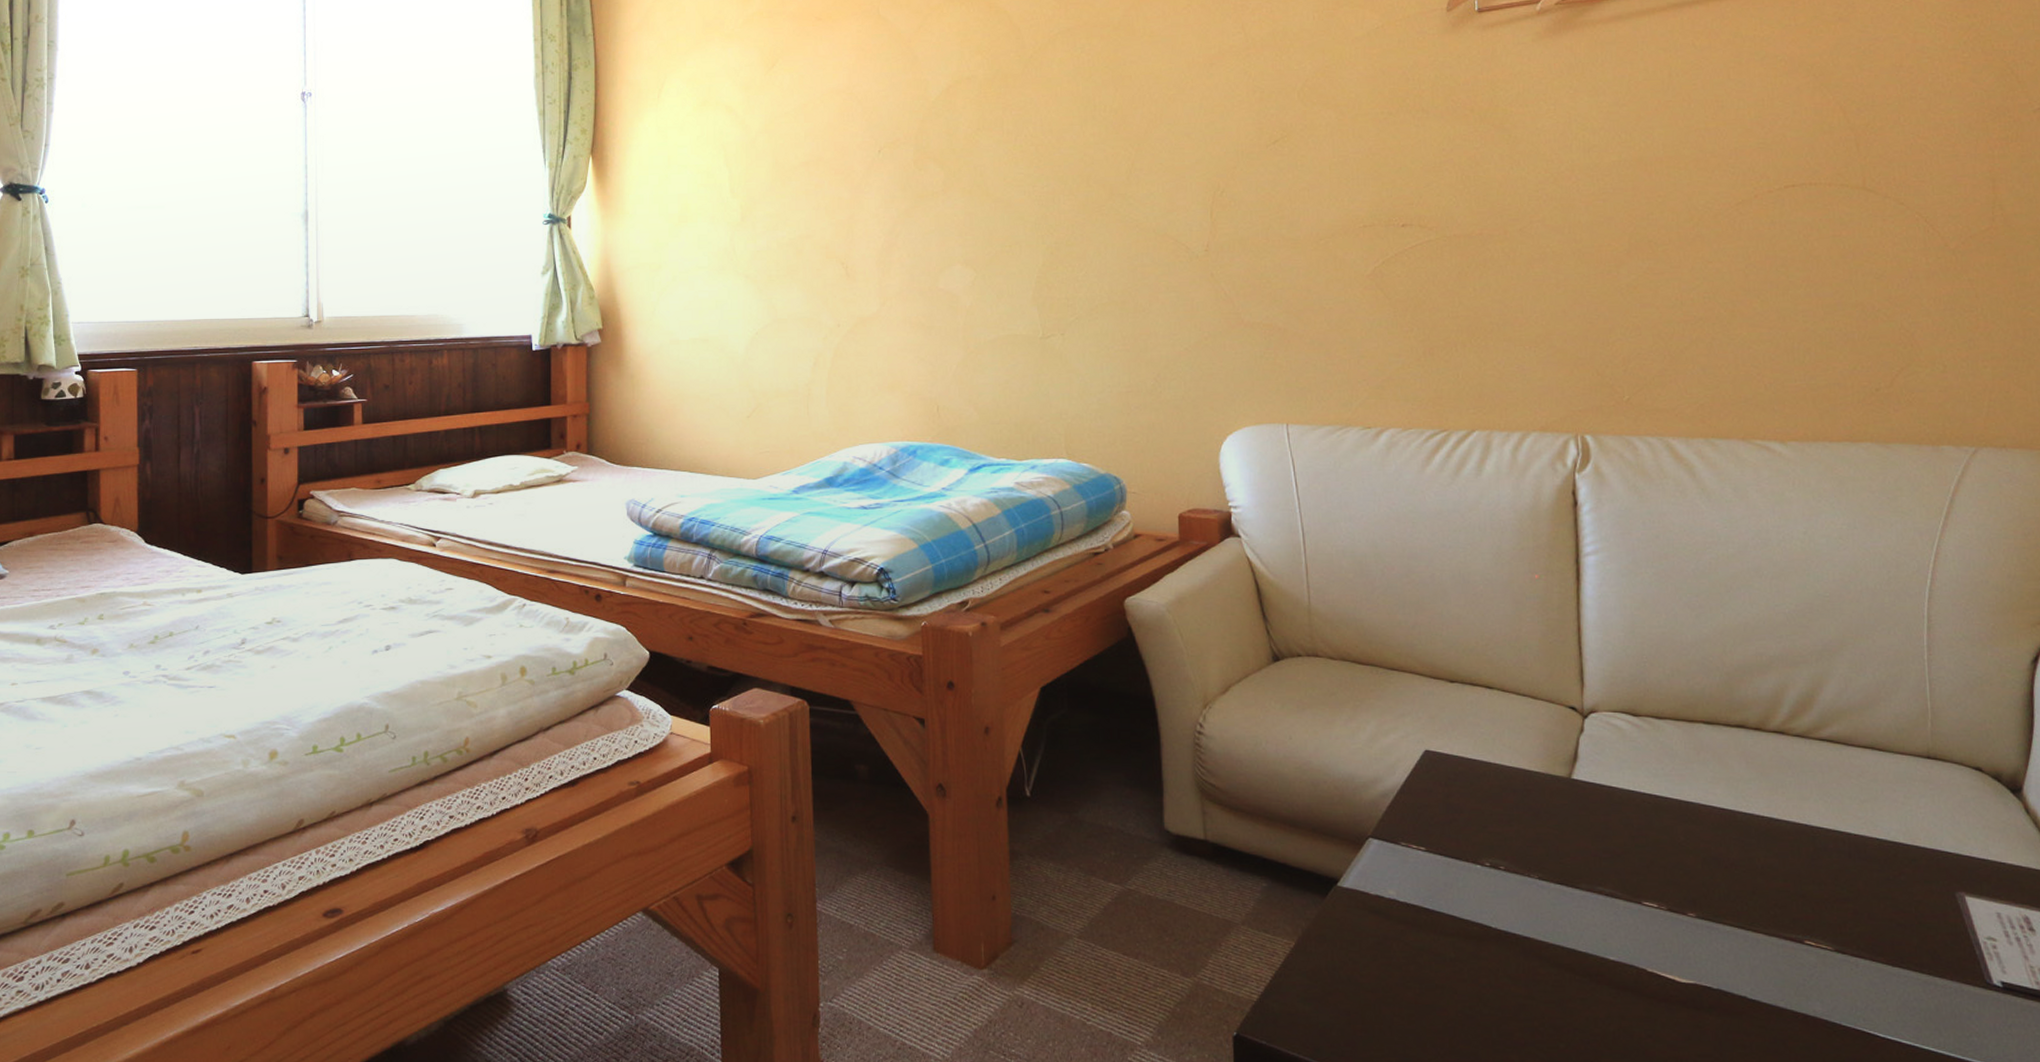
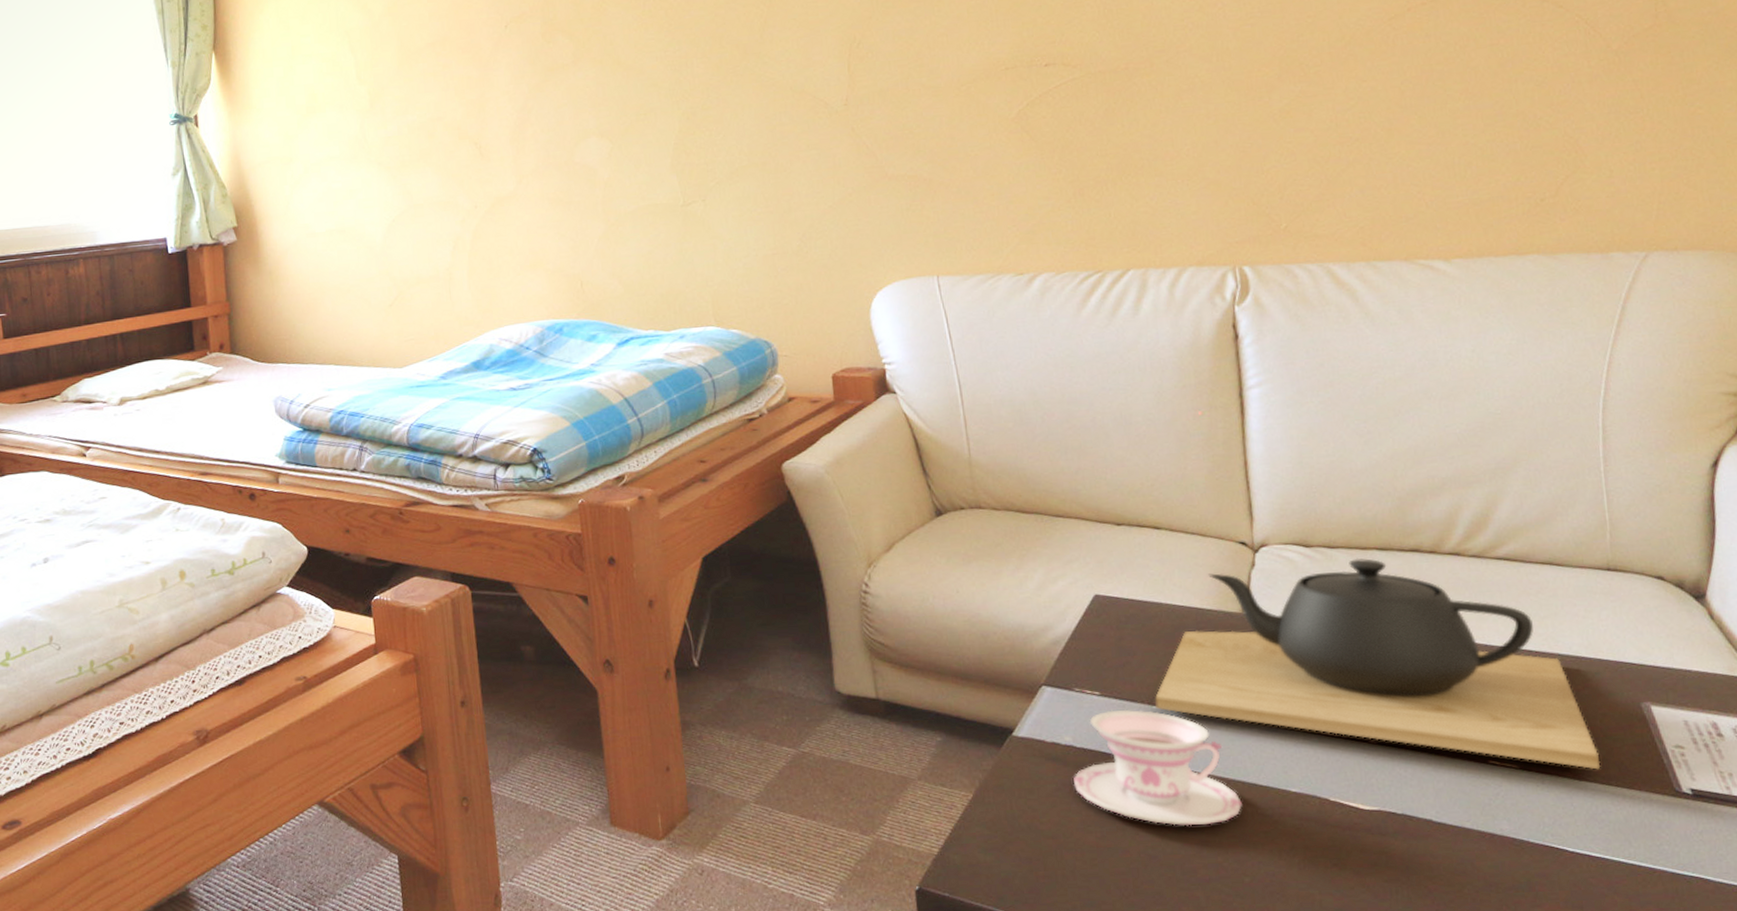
teacup: none [1395,866,1561,988] -> present [1074,709,1242,826]
teapot: none [1480,730,1914,957] -> present [1155,558,1601,770]

